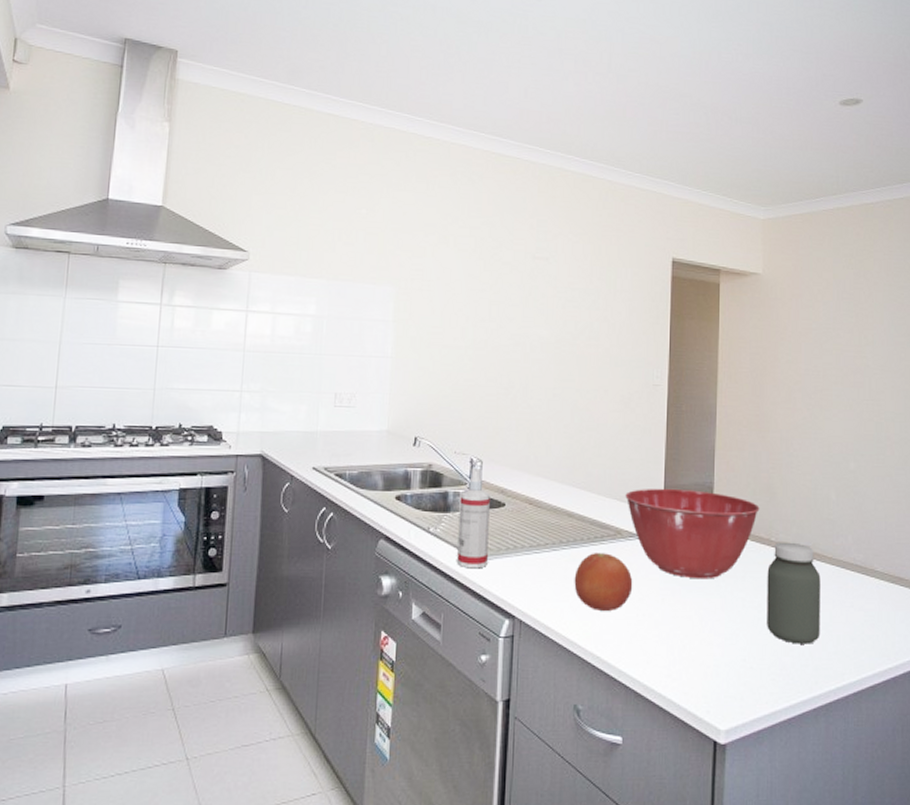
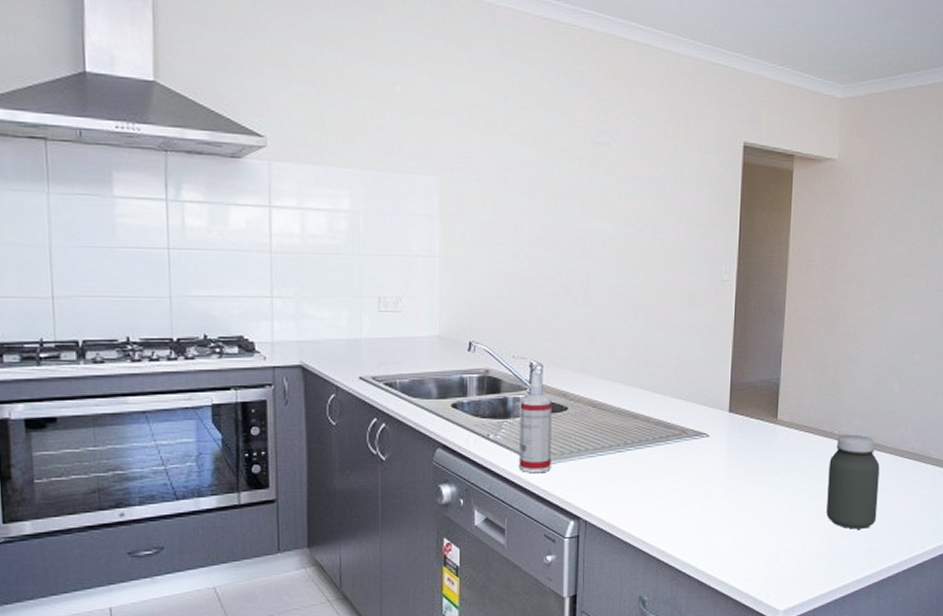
fruit: present [574,553,633,611] -> none [639,452,698,508]
mixing bowl: present [625,488,760,579] -> none [691,386,825,474]

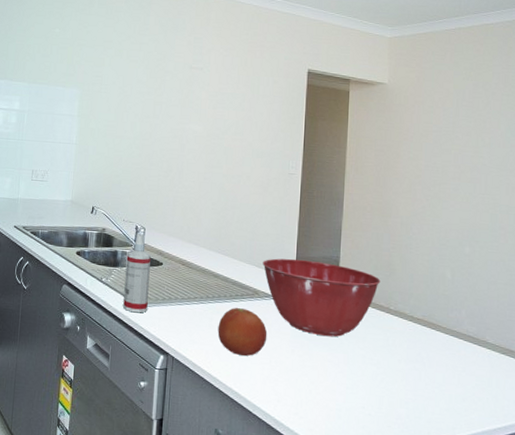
fruit: none [639,452,698,508] -> present [217,308,268,356]
mixing bowl: none [691,386,825,474] -> present [262,258,381,337]
jar: present [826,434,880,529] -> none [384,311,435,400]

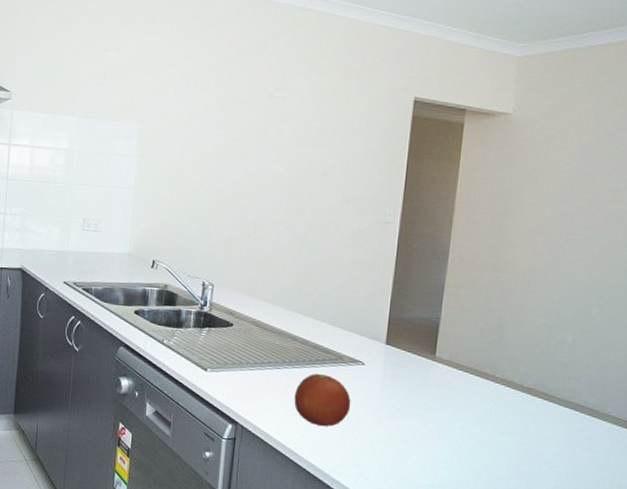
spray bottle: present [123,234,151,313] -> none [187,291,220,379]
mixing bowl: present [262,258,381,337] -> none [349,319,487,407]

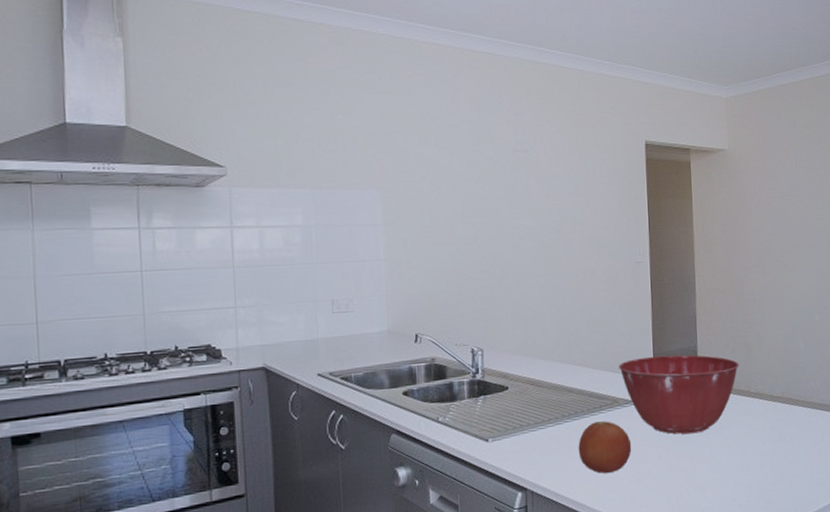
mixing bowl: none [349,319,487,407] -> present [619,355,739,434]

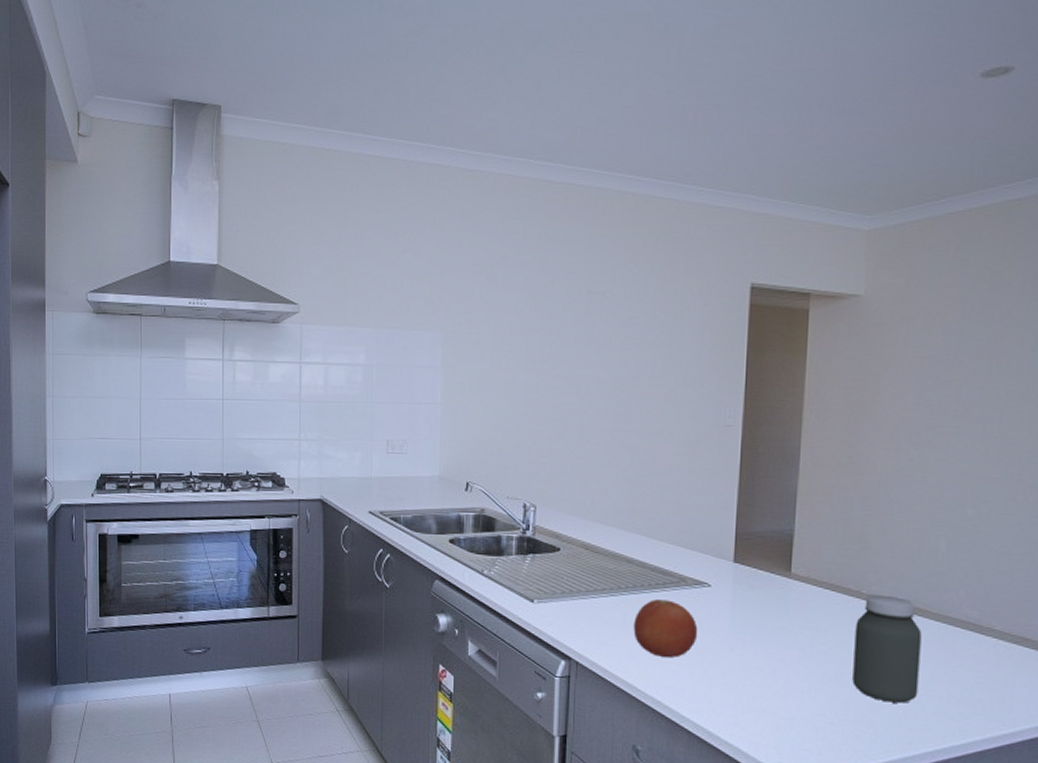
mixing bowl: present [619,355,739,434] -> none [691,535,849,631]
jar: none [749,391,798,480] -> present [852,594,922,703]

